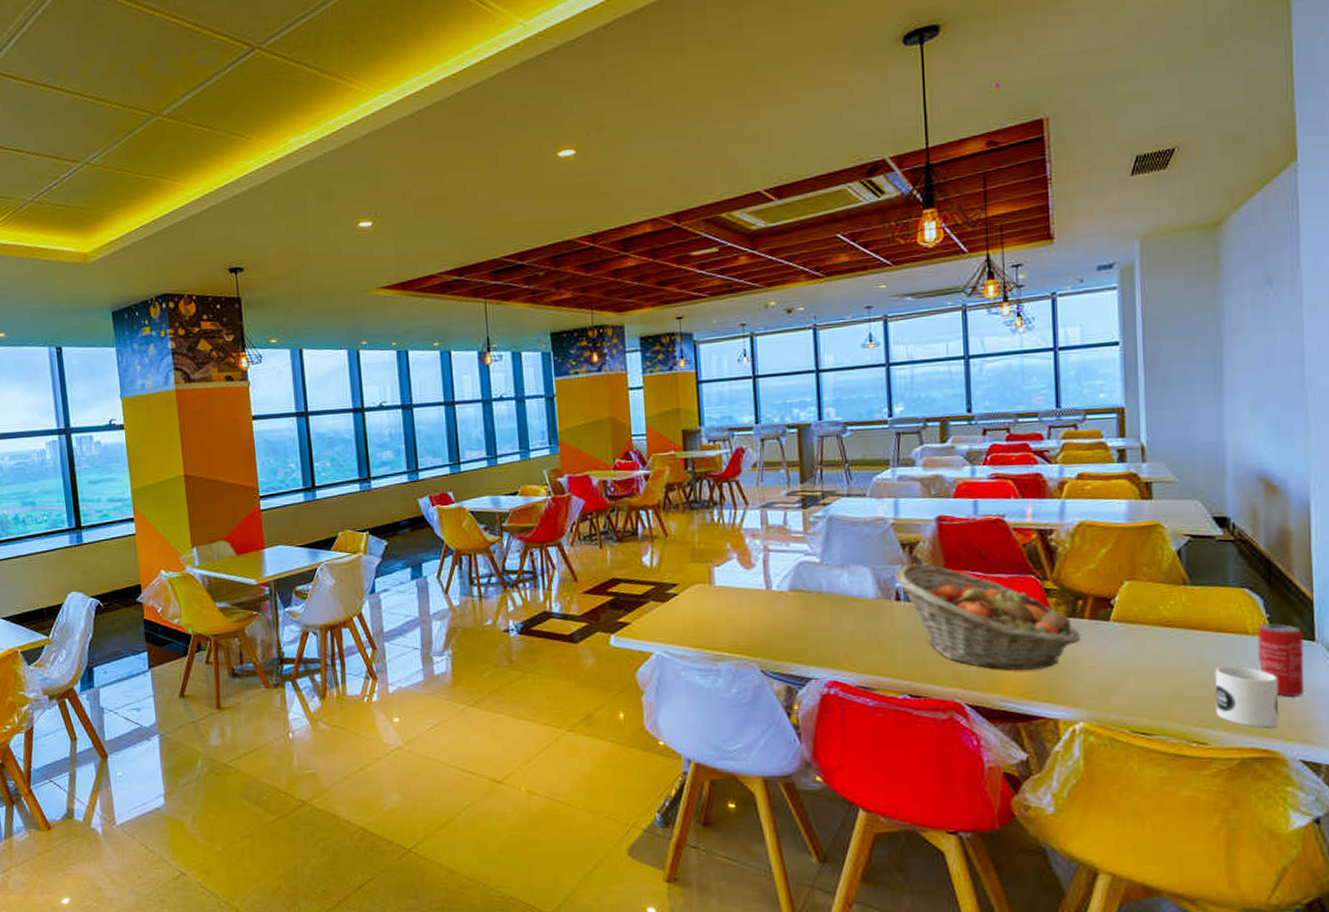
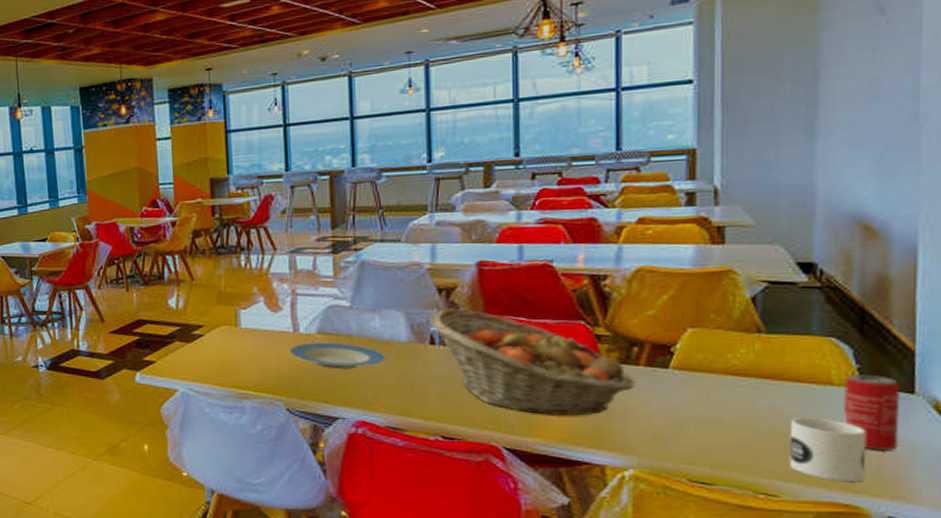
plate: none [762,599,855,628] -> present [289,342,386,369]

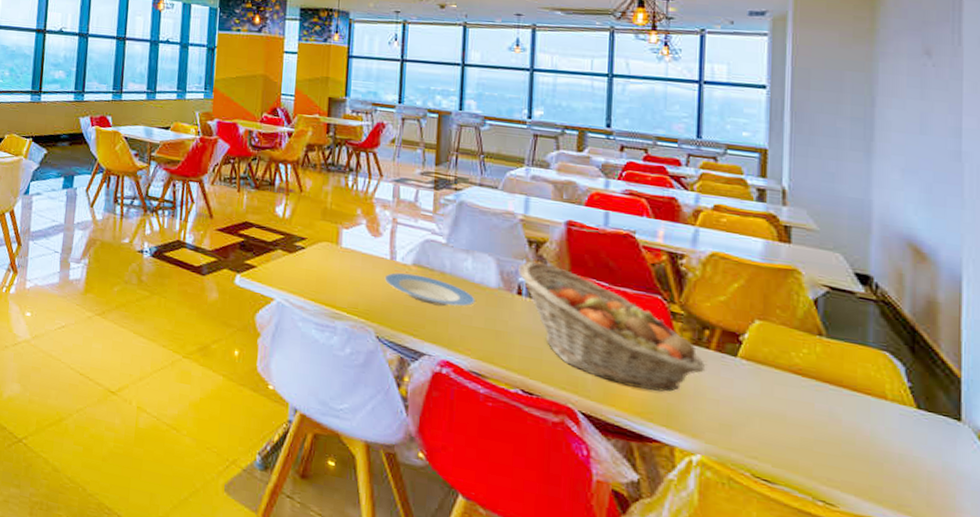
mug: present [789,418,867,483] -> none [846,427,918,504]
beverage can: present [844,374,900,450] -> none [897,391,948,476]

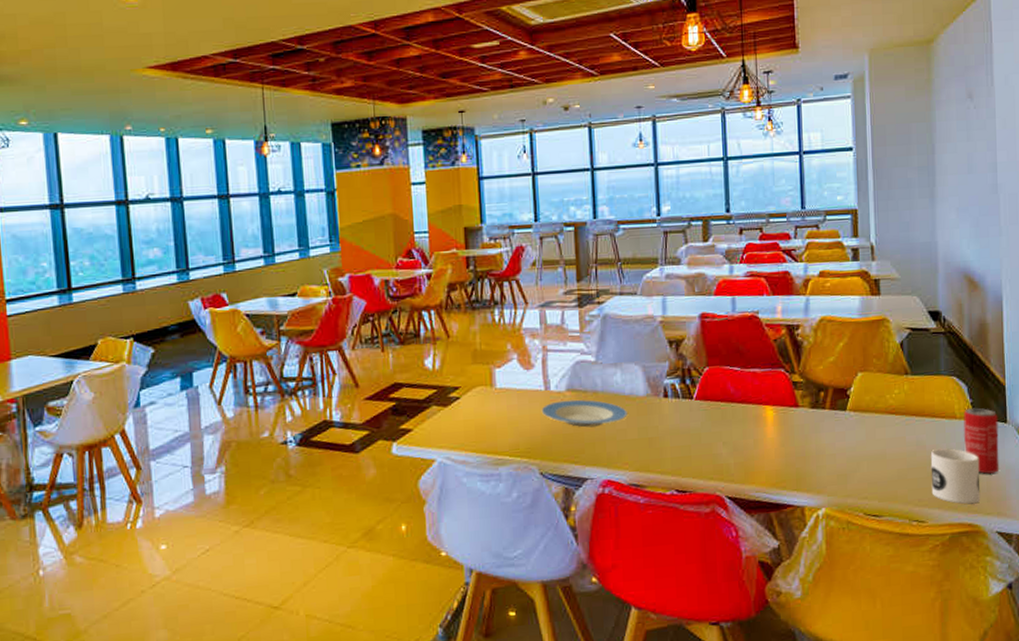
fruit basket: present [517,261,705,392] -> none [661,360,822,462]
mug: none [846,427,918,504] -> present [930,448,981,505]
beverage can: none [897,391,948,476] -> present [964,407,999,474]

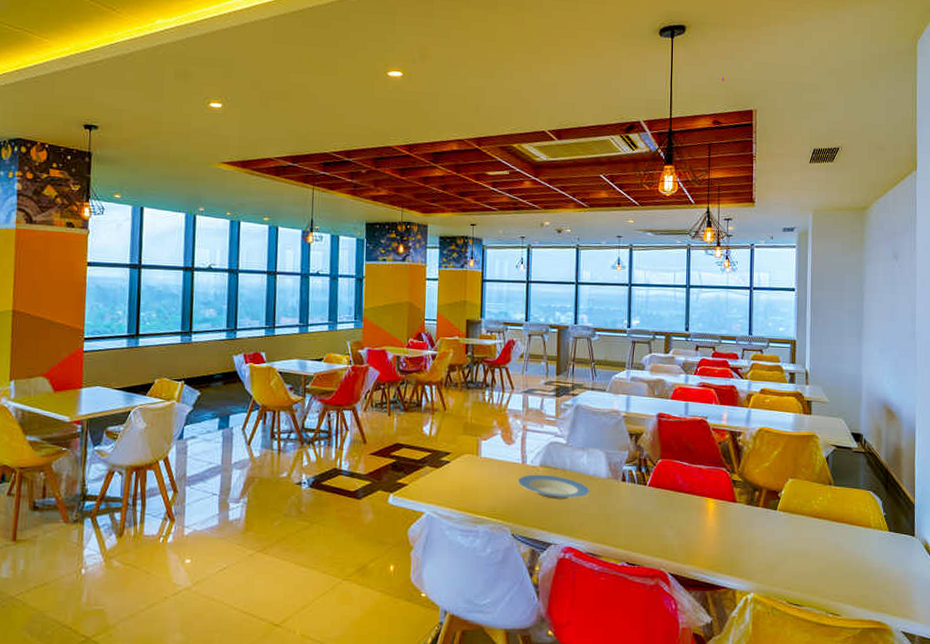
mug: present [930,448,981,505] -> none [846,553,890,604]
beverage can: present [964,407,999,474] -> none [877,520,907,579]

